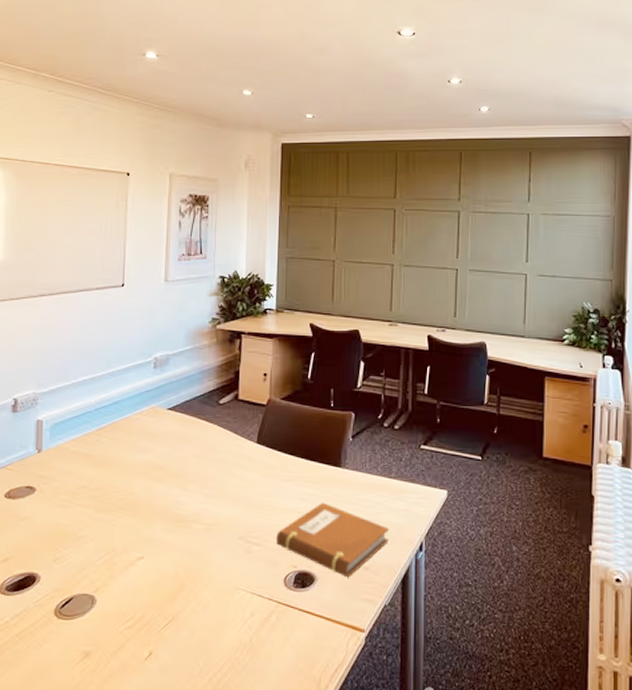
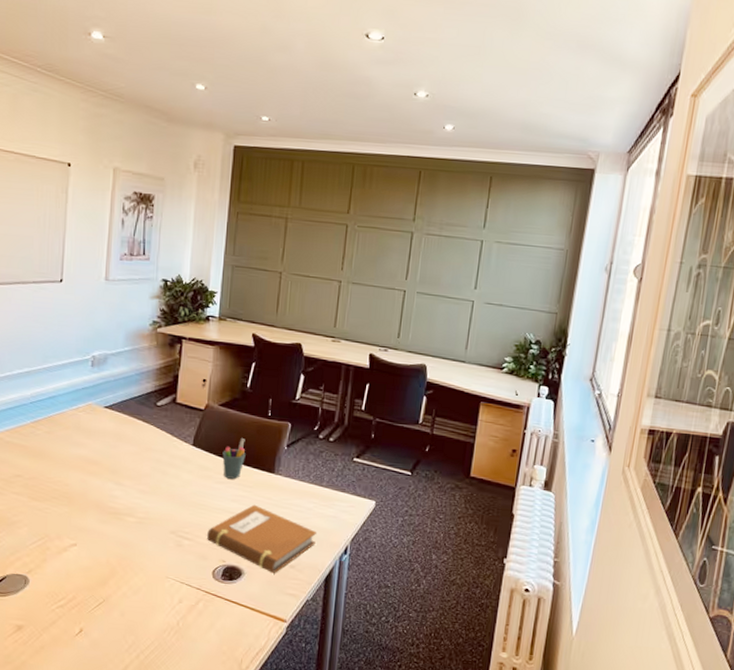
pen holder: none [287,432,311,476] -> present [222,438,246,479]

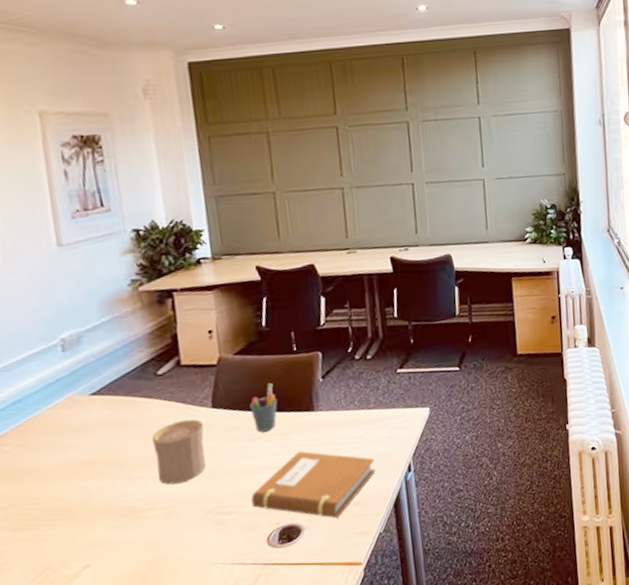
cup: none [139,449,184,501] -> present [151,419,206,485]

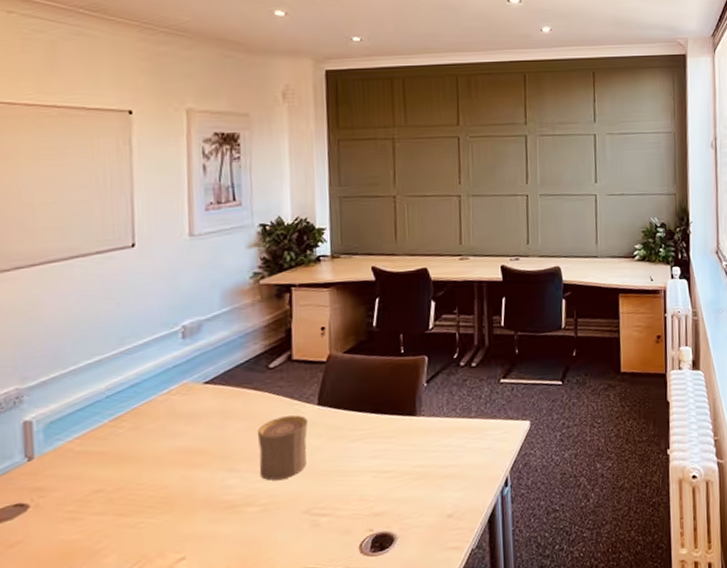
pen holder: present [249,383,278,432] -> none [354,384,381,434]
notebook: present [251,451,376,519] -> none [348,456,472,530]

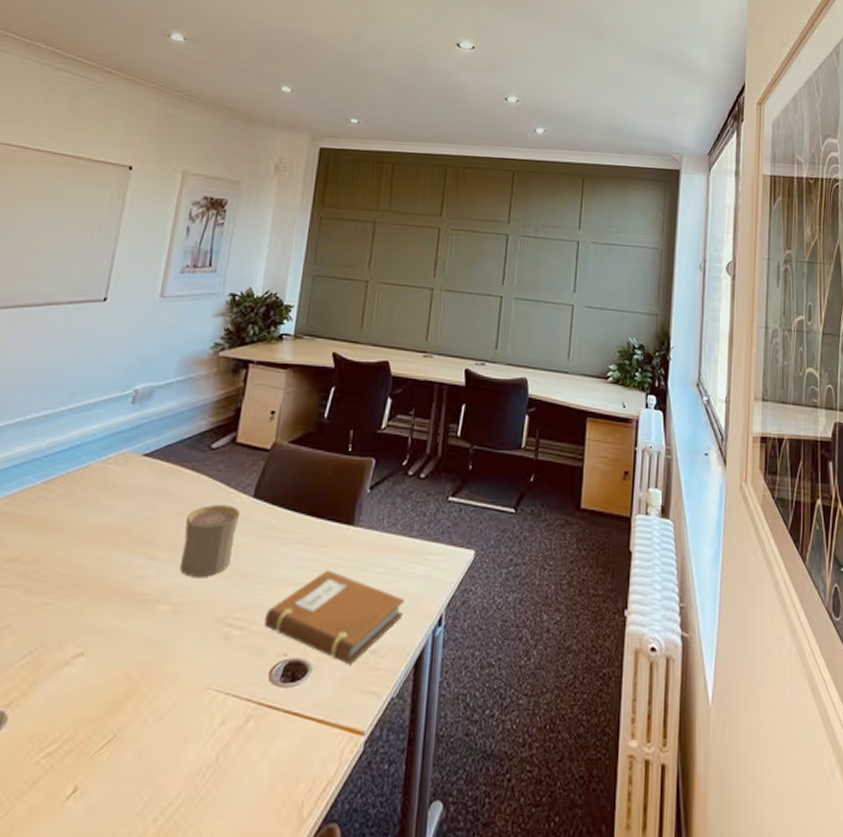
notebook: none [348,456,472,530] -> present [264,569,404,665]

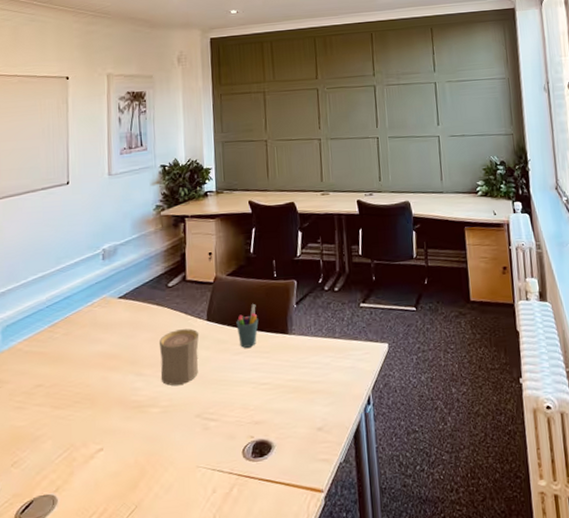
notebook: present [264,569,404,665] -> none [232,370,339,441]
pen holder: none [290,483,320,537] -> present [236,304,259,348]

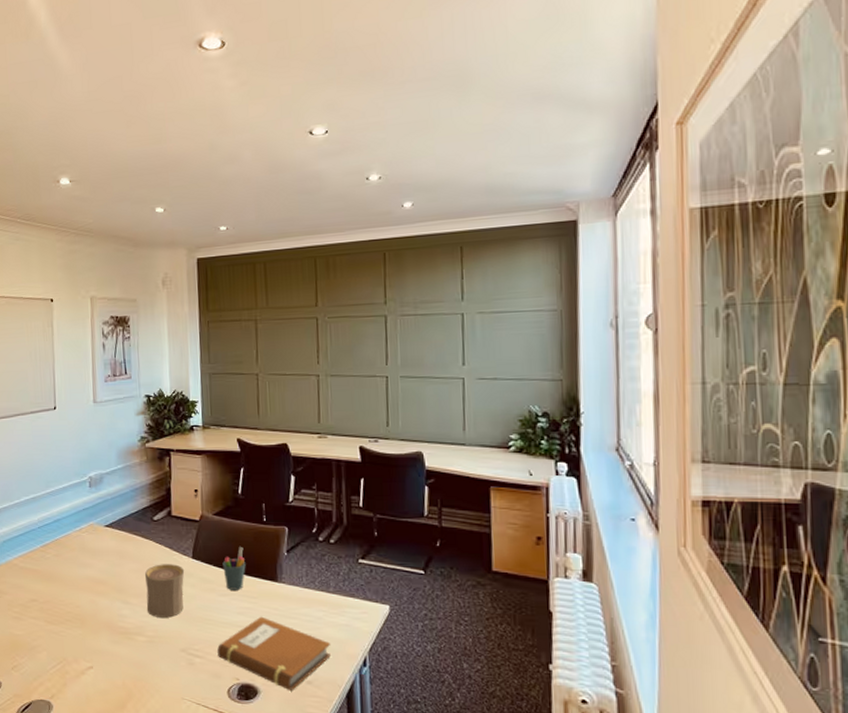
notebook: none [232,370,339,441] -> present [217,616,331,691]

